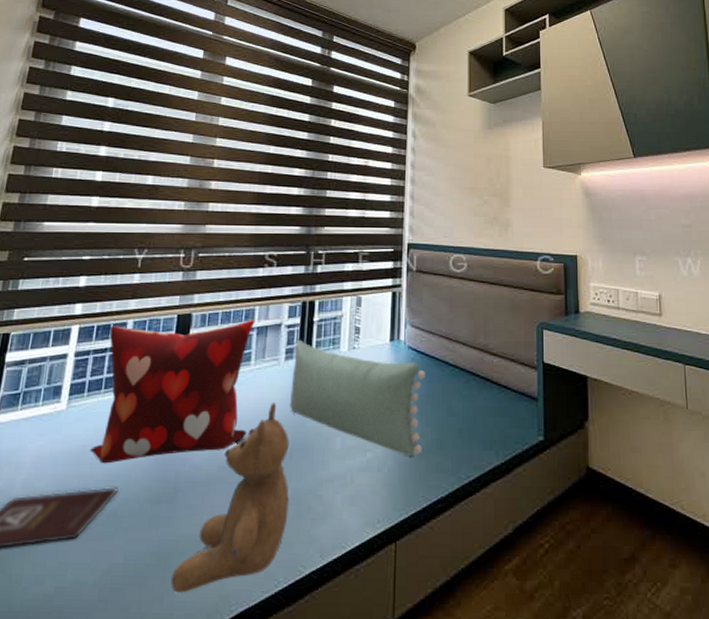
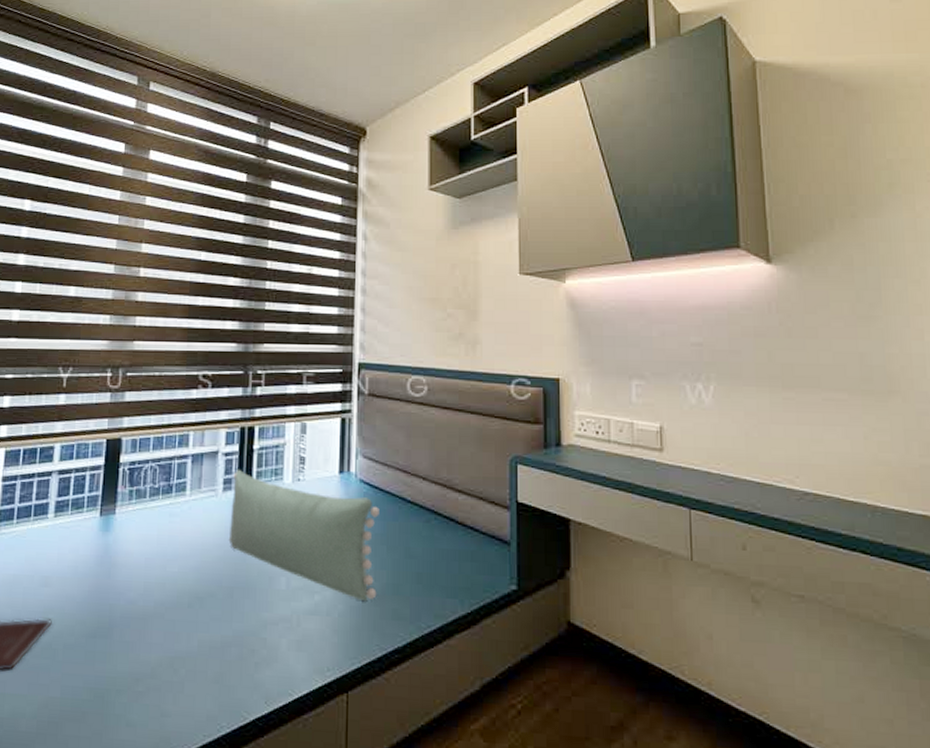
decorative pillow: present [89,320,255,464] -> none [21,446,190,595]
teddy bear: present [170,401,290,593] -> none [109,536,231,731]

